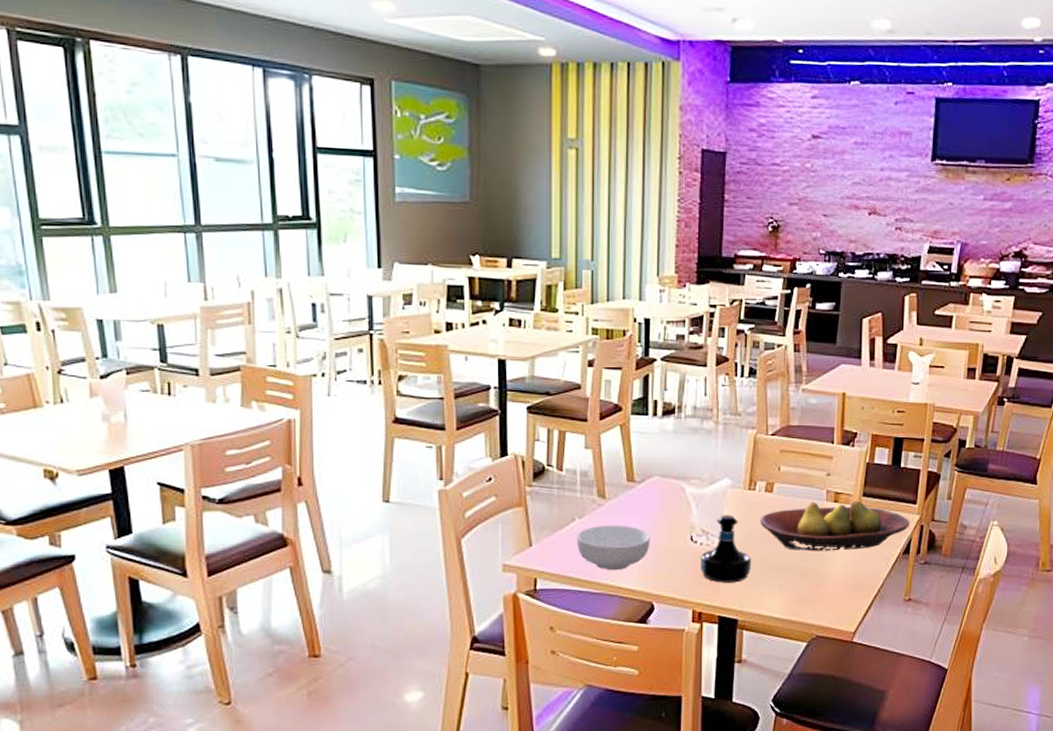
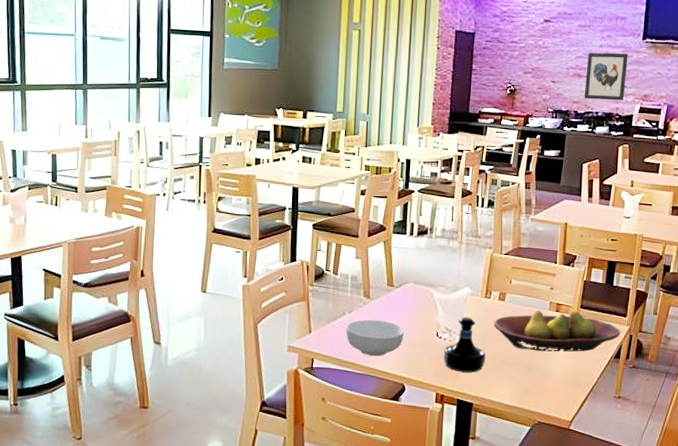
wall art: none [862,177,915,239] -> present [584,52,628,101]

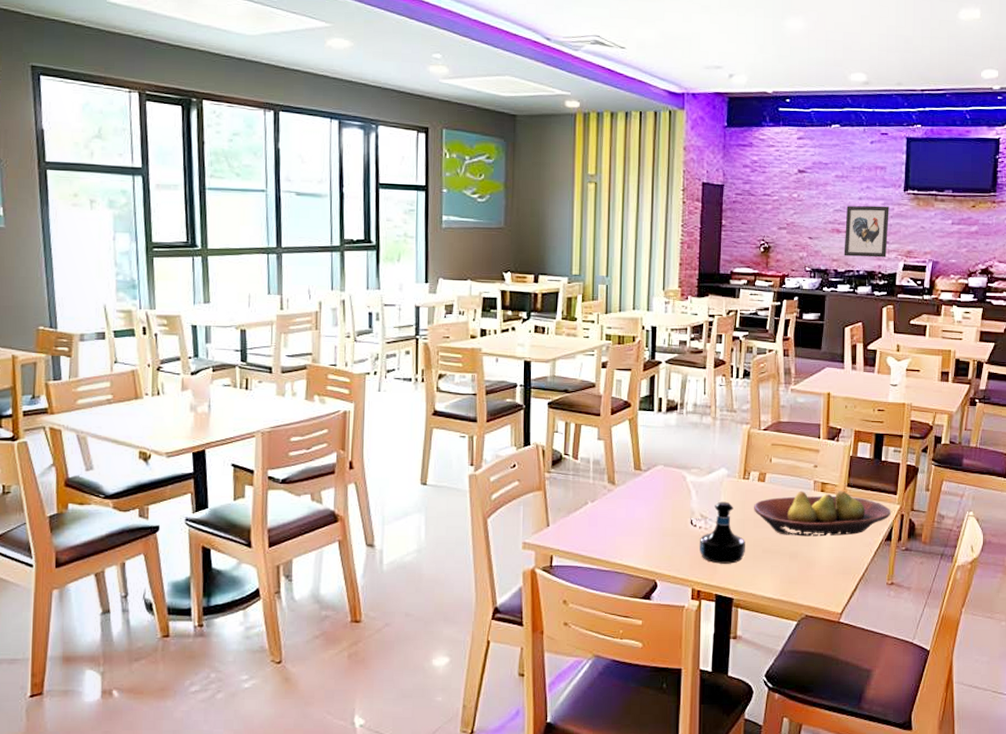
cereal bowl: present [345,319,404,356] -> none [588,508,654,549]

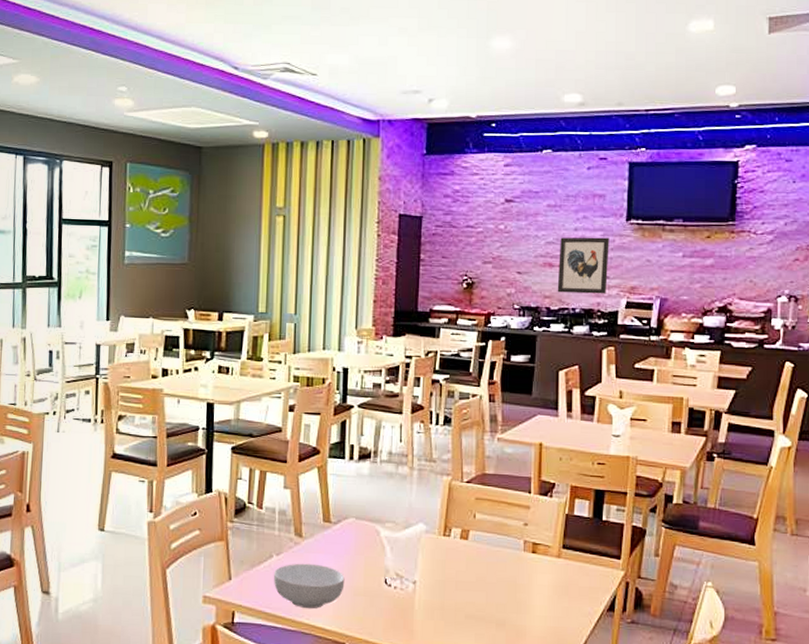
cereal bowl: none [588,508,654,549] -> present [273,563,345,608]
tequila bottle: present [700,501,745,564] -> none [395,559,446,629]
fruit bowl: present [753,490,891,537] -> none [454,551,614,604]

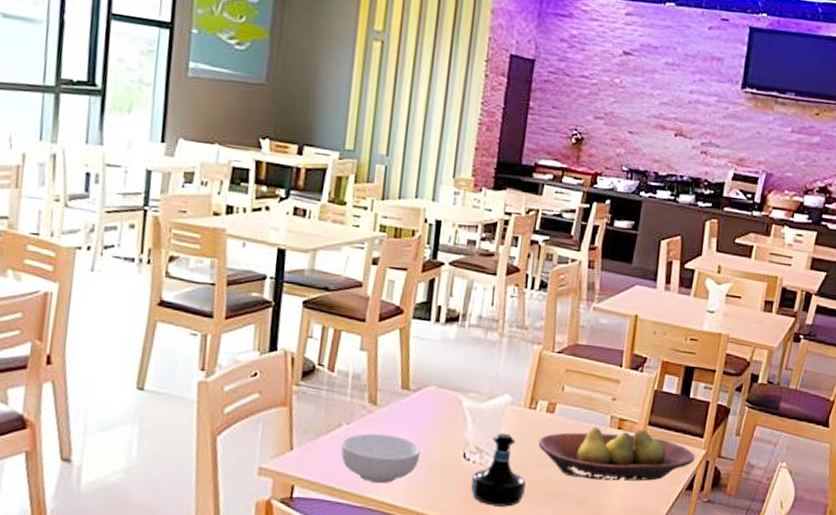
tequila bottle: none [395,559,446,629] -> present [471,433,526,507]
fruit bowl: none [454,551,614,604] -> present [538,426,695,482]
wall art: present [557,237,609,294] -> none [667,99,723,164]

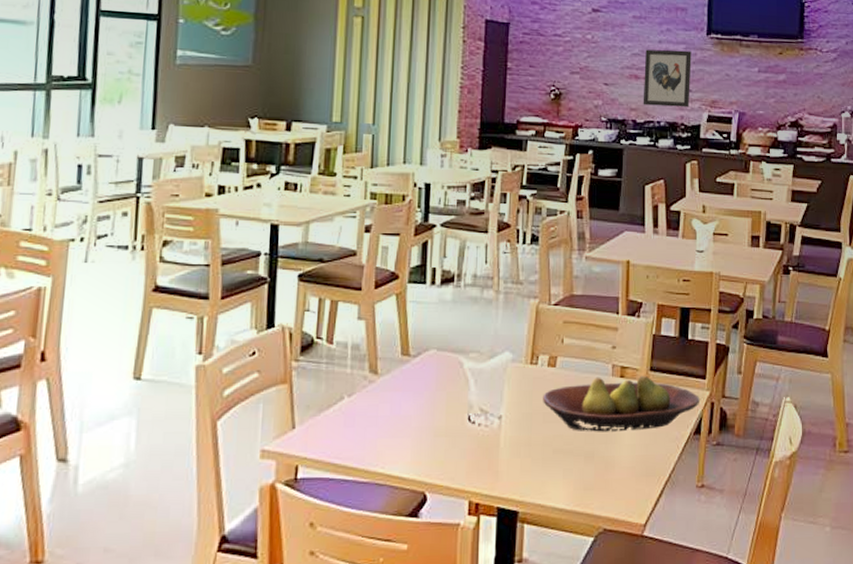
cereal bowl: present [341,433,421,483] -> none [344,404,425,455]
tequila bottle: present [471,433,526,507] -> none [478,392,533,469]
wall art: none [667,99,723,164] -> present [643,49,691,108]

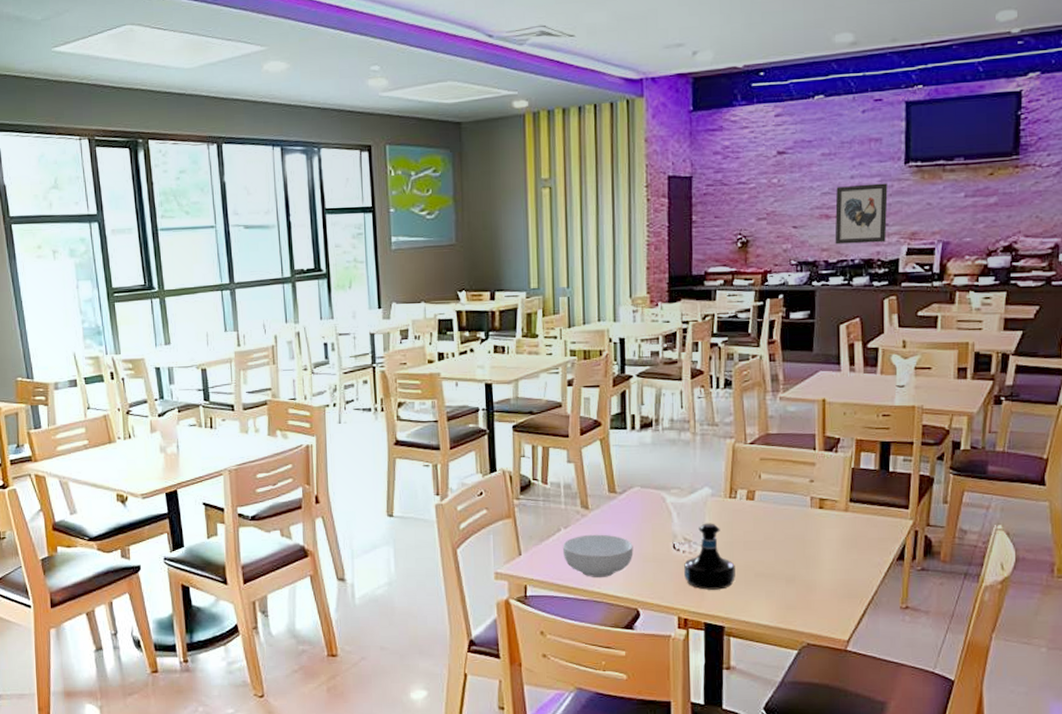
cereal bowl: none [344,404,425,455] -> present [562,534,633,577]
tequila bottle: none [478,392,533,469] -> present [684,523,735,590]
fruit bowl: present [542,375,699,432] -> none [742,506,902,558]

